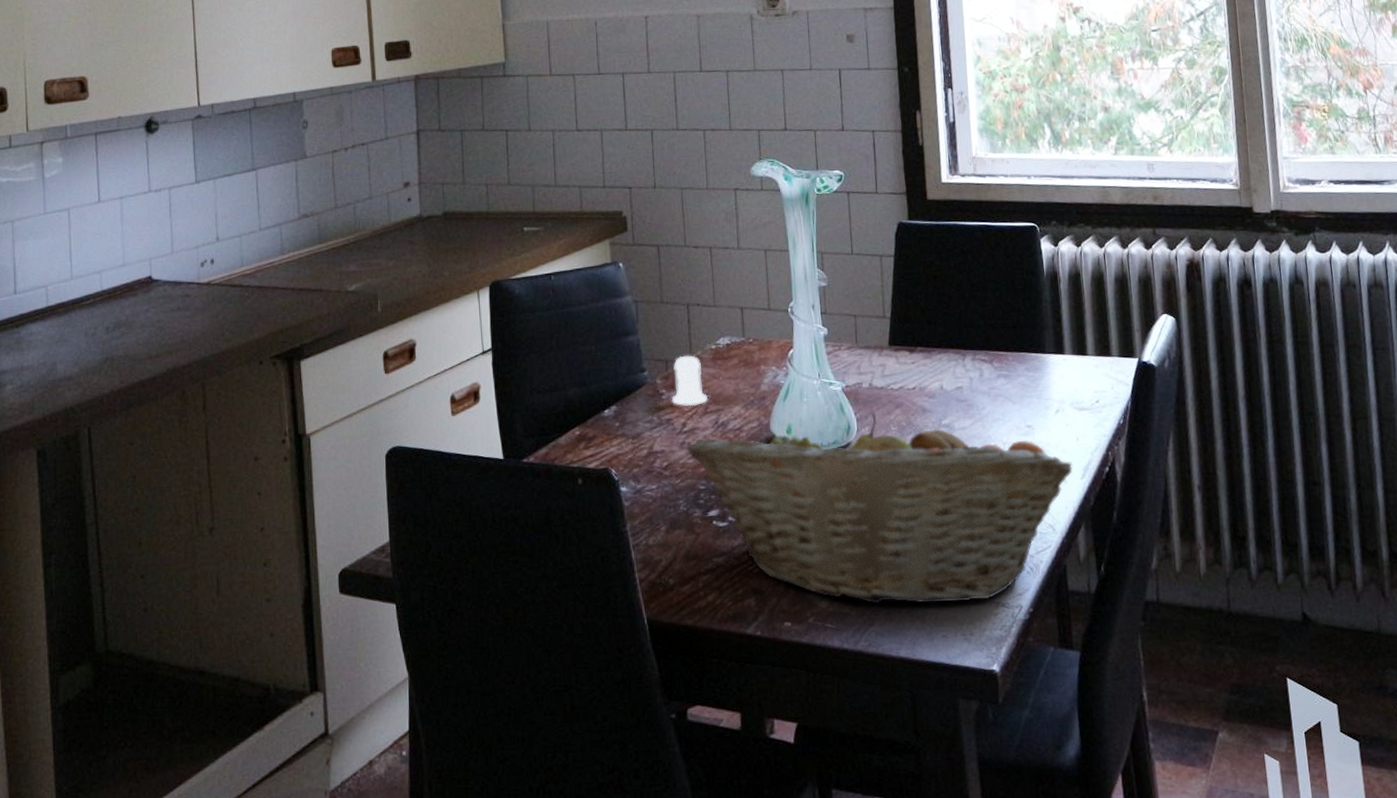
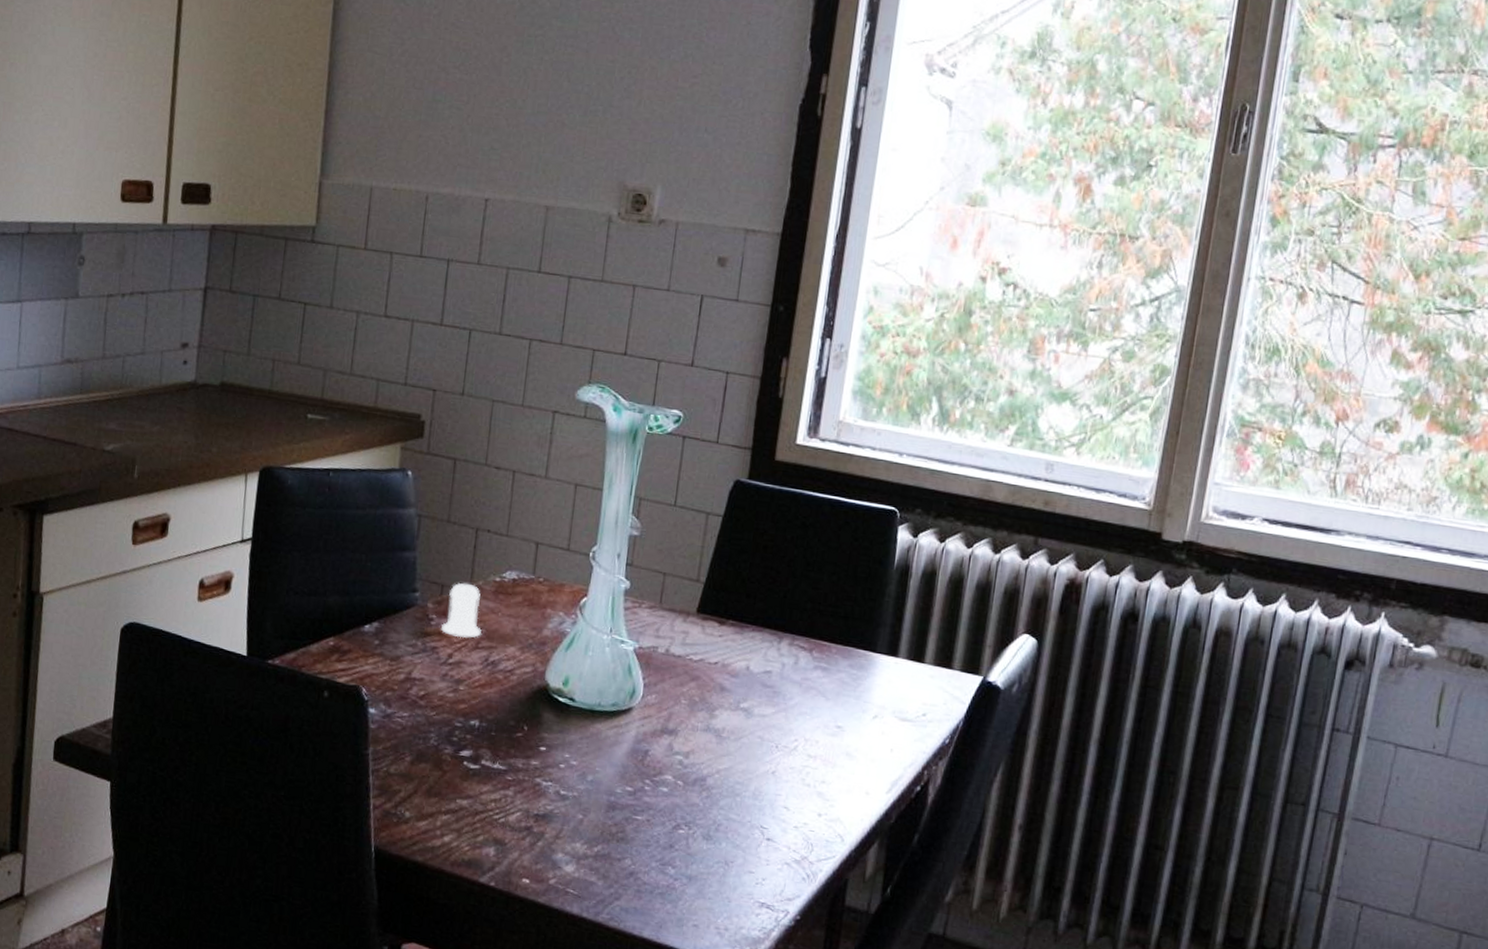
fruit basket: present [686,413,1073,604] -> none [448,673,880,898]

